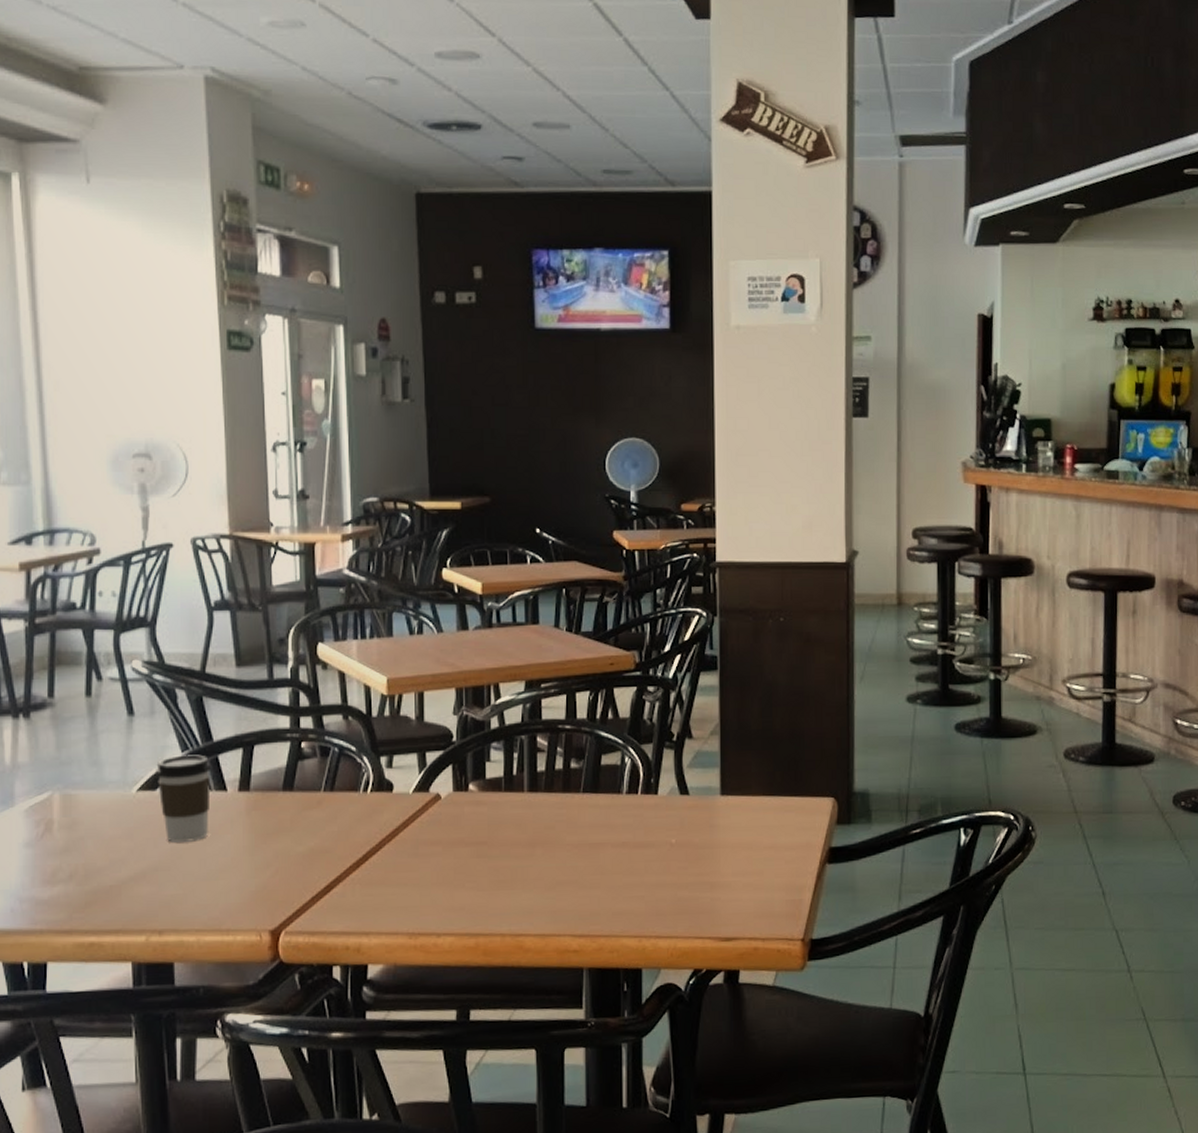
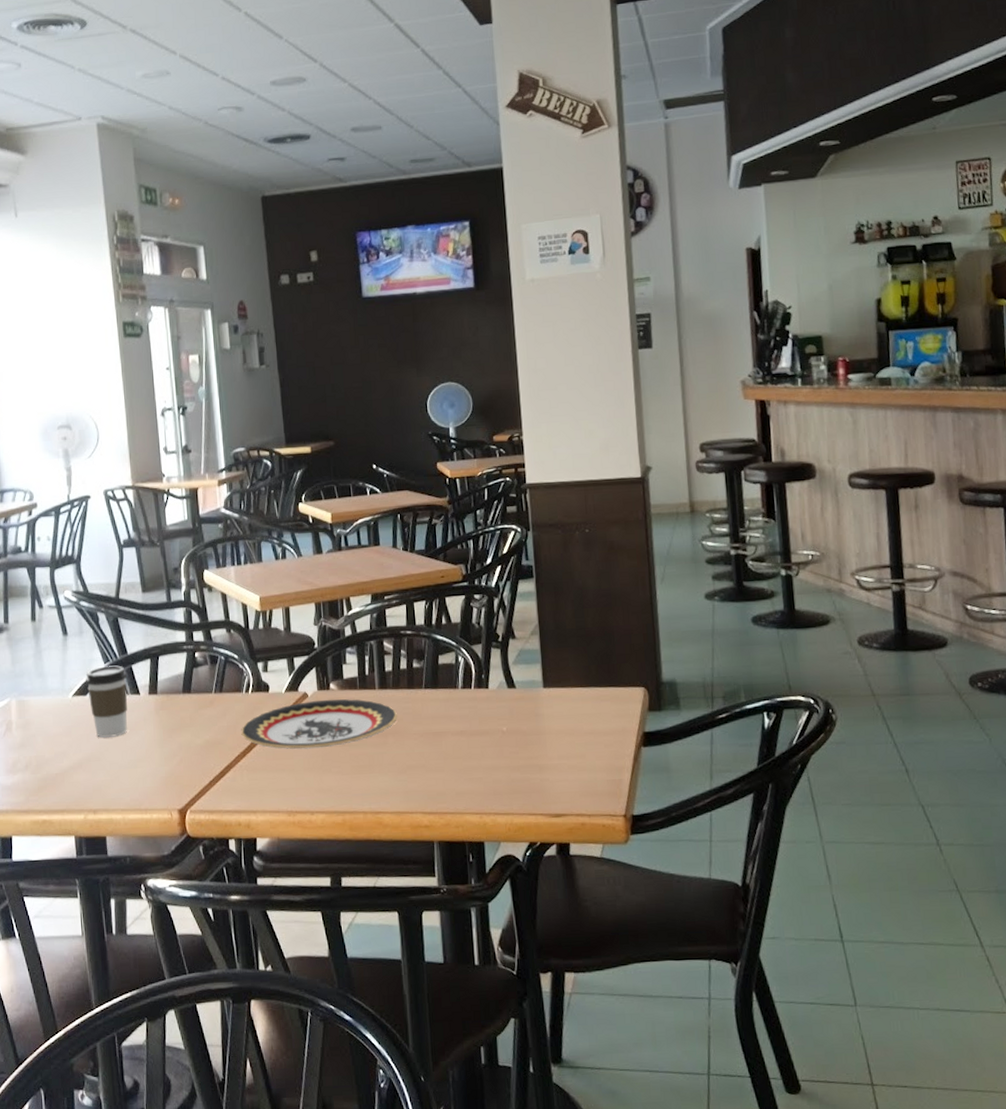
plate: none [355,802,549,861] -> present [241,699,398,750]

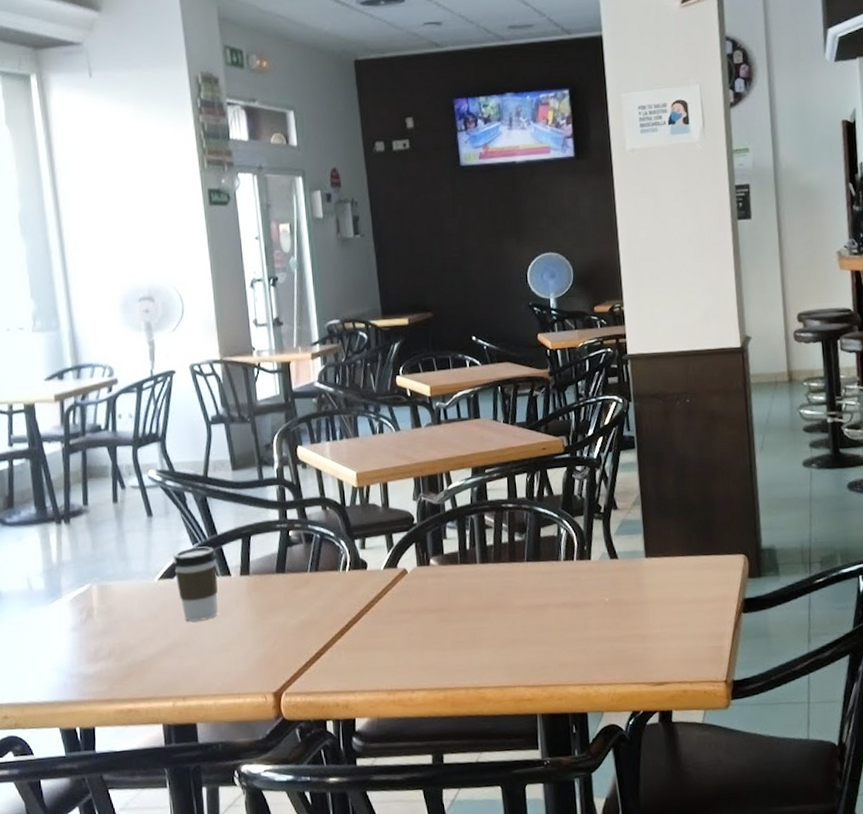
plate: present [241,699,398,750] -> none [338,574,500,627]

